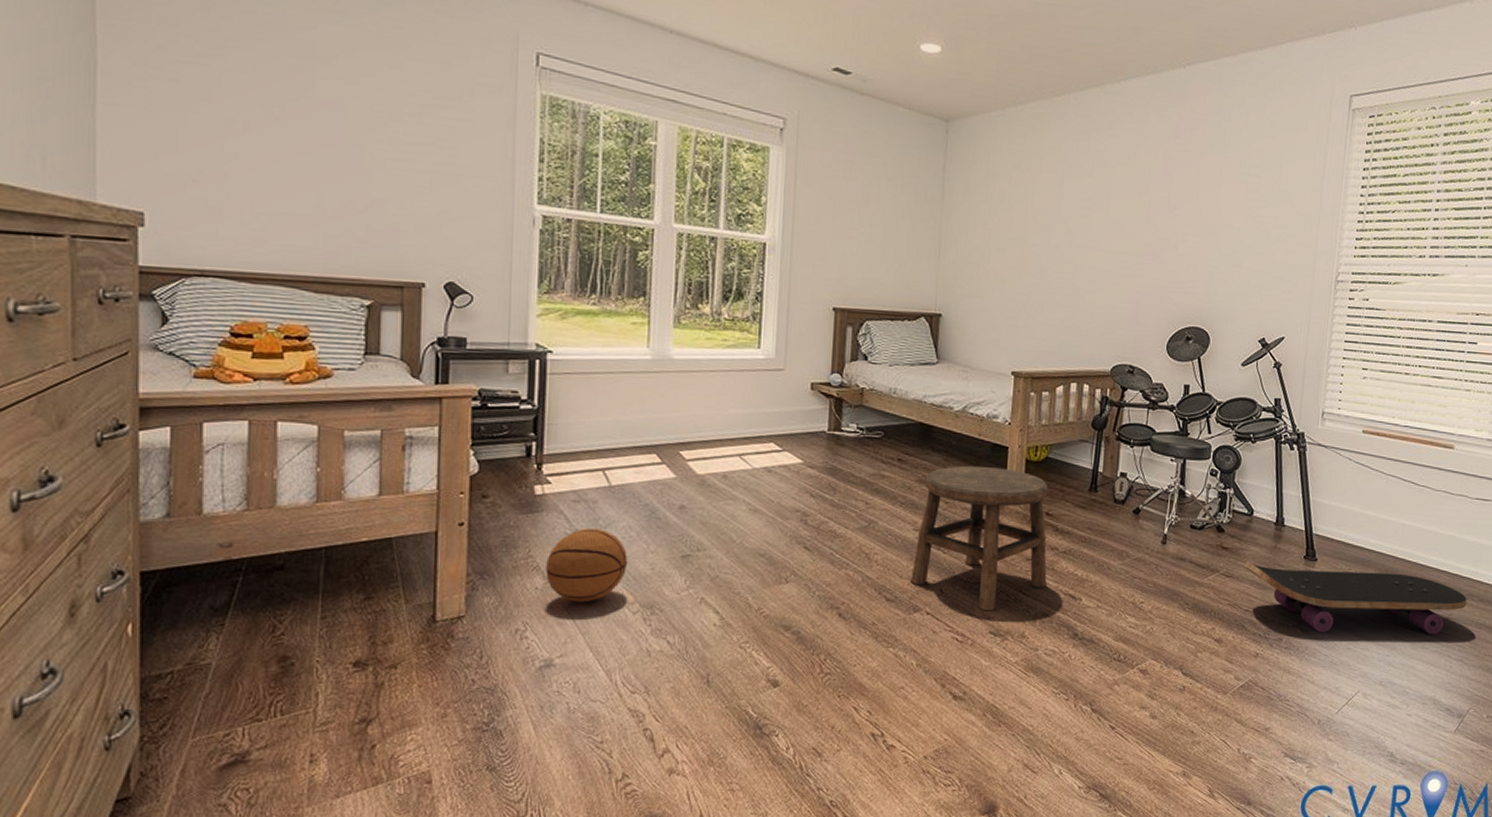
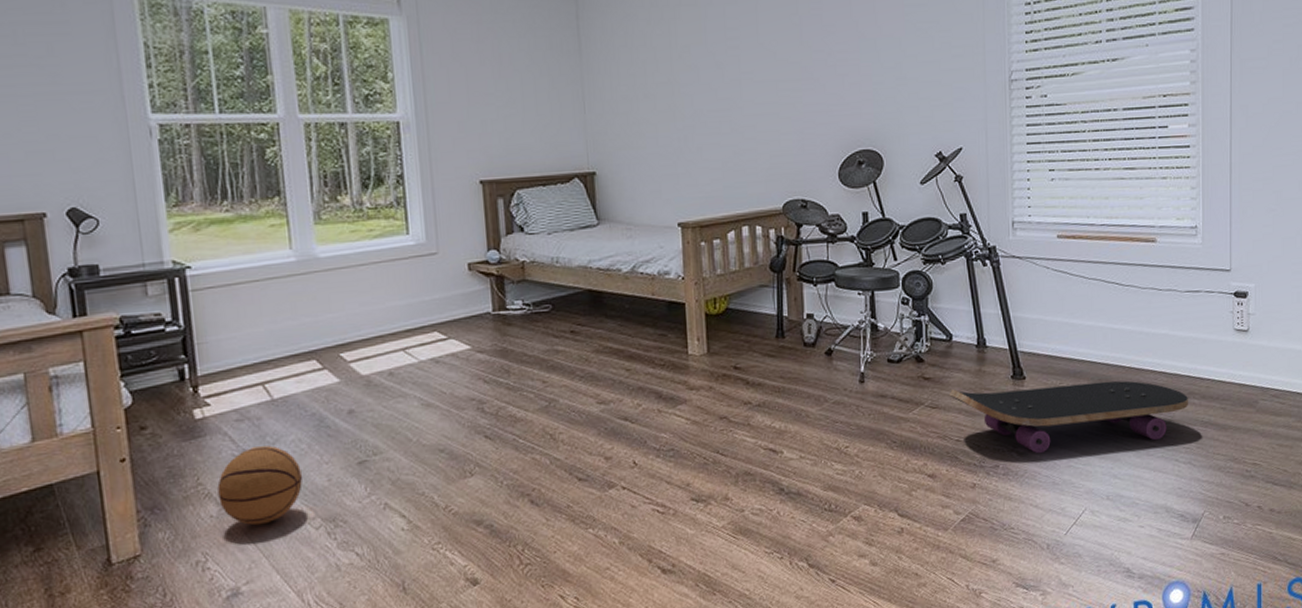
stool: present [911,465,1048,612] -> none [601,326,744,478]

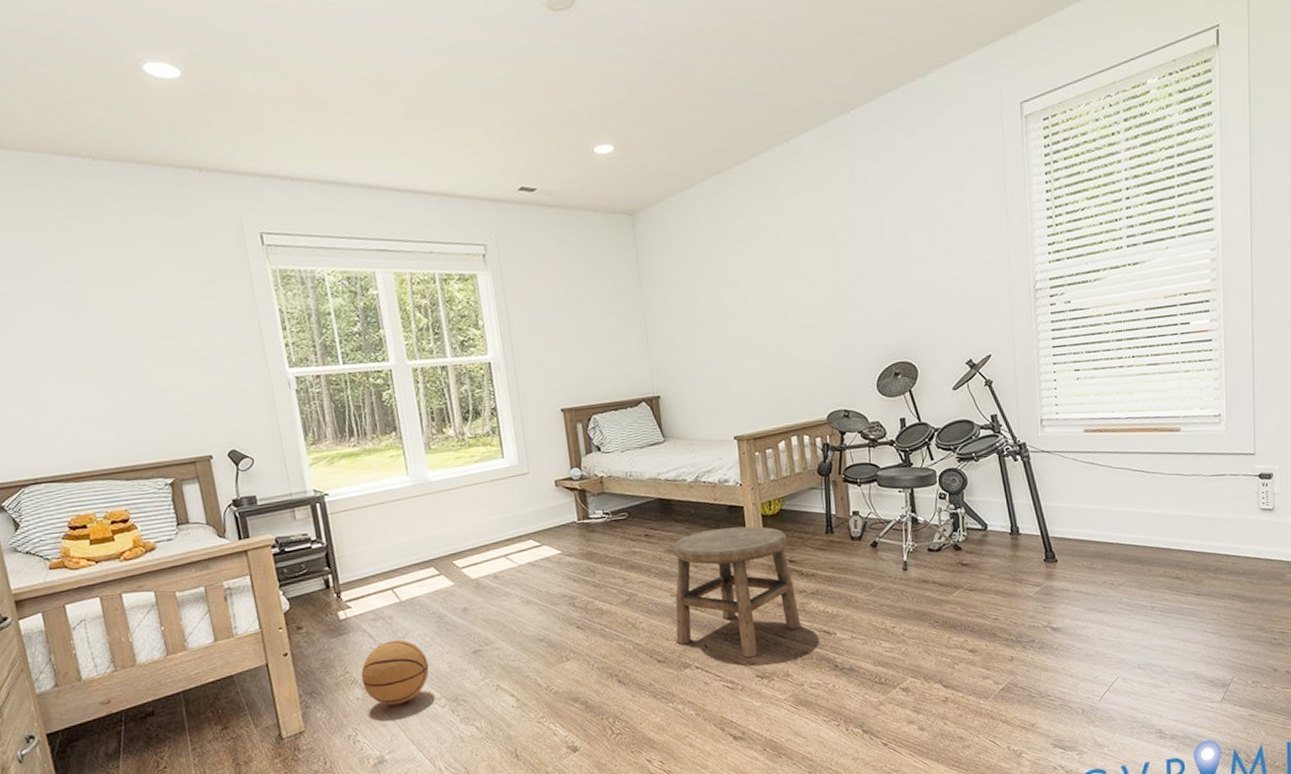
stool: none [601,326,744,478] -> present [672,526,801,658]
skateboard: present [949,380,1188,454] -> none [986,560,1215,629]

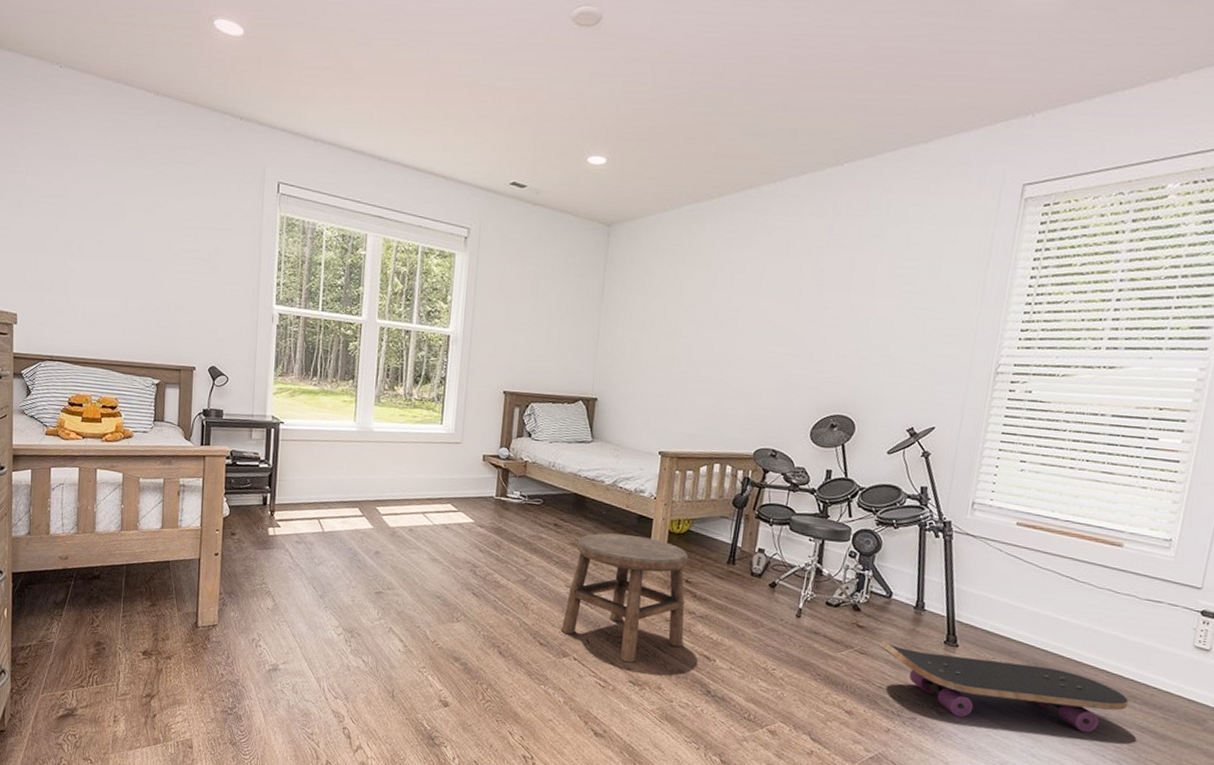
basketball: present [361,640,429,706] -> none [275,564,335,623]
skateboard: none [986,560,1215,629] -> present [879,641,1128,733]

